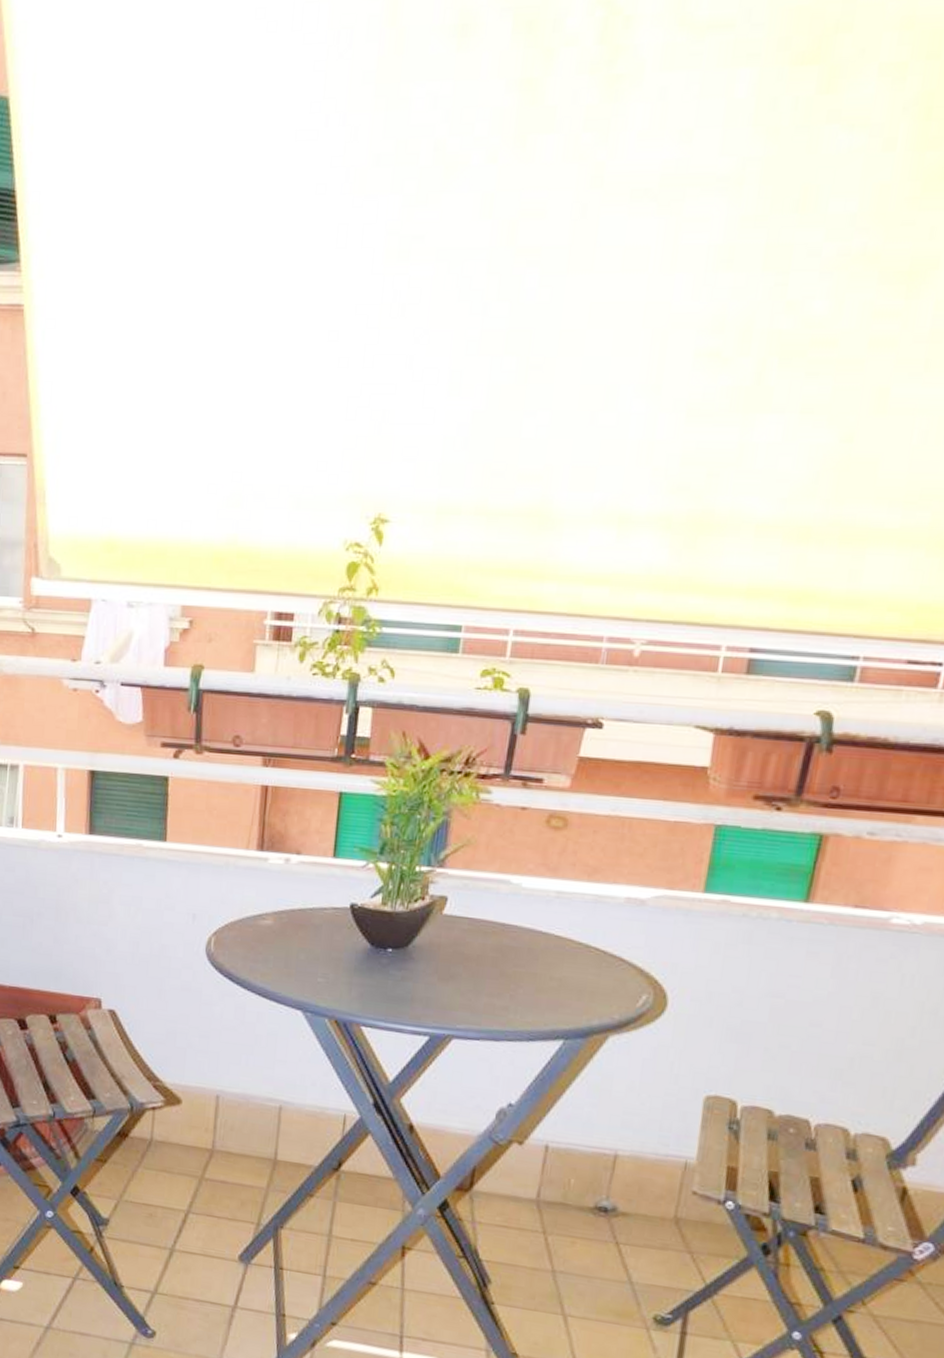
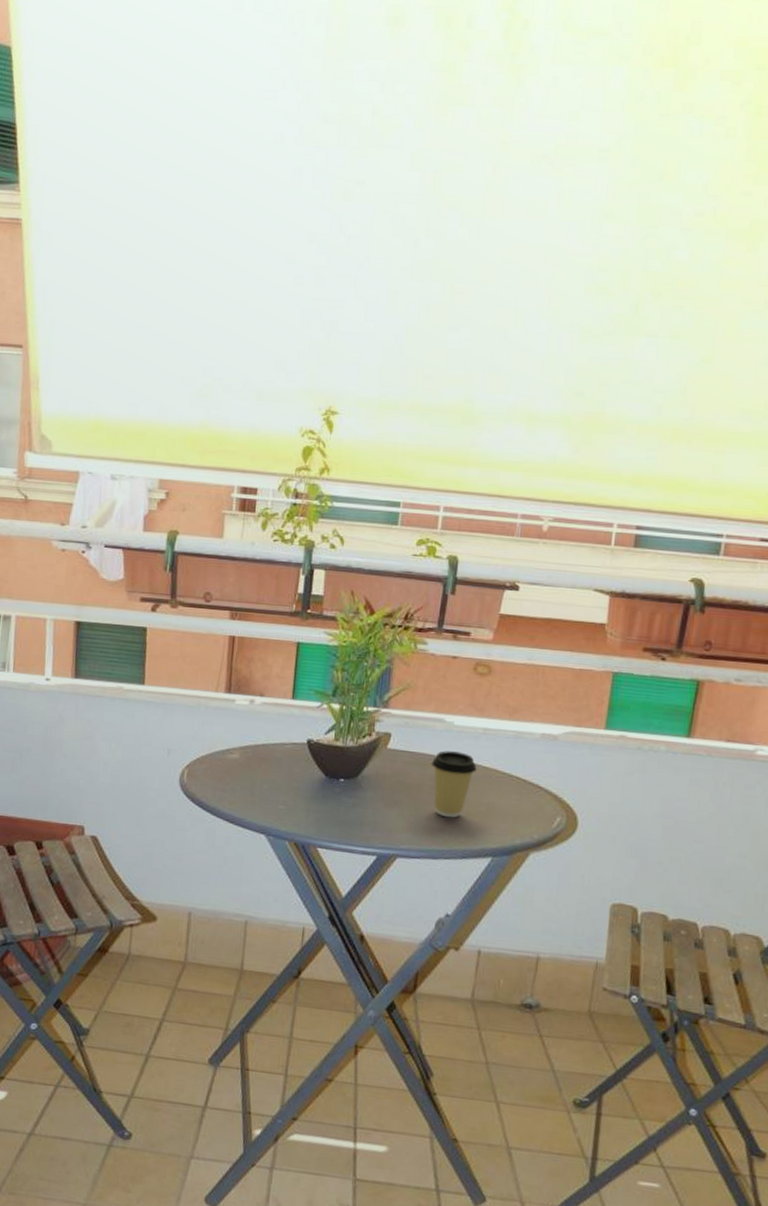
coffee cup: none [493,917,548,995] -> present [431,750,477,818]

